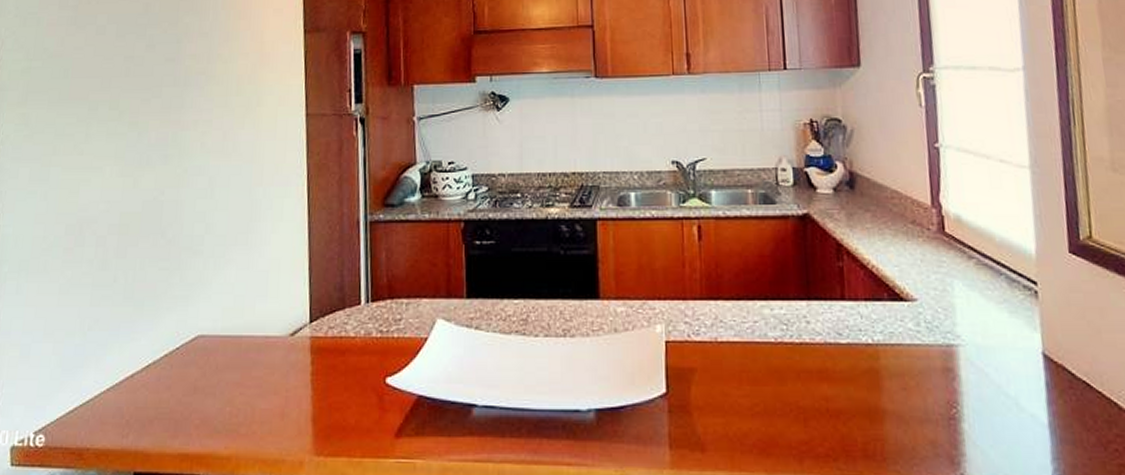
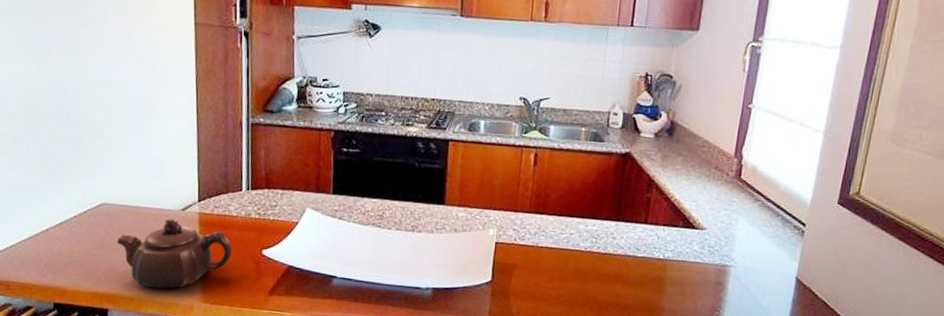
teapot: none [212,347,350,442] -> present [116,218,232,290]

